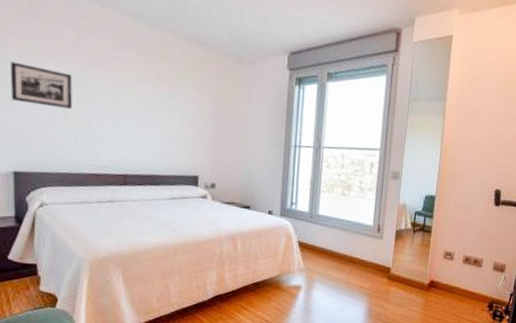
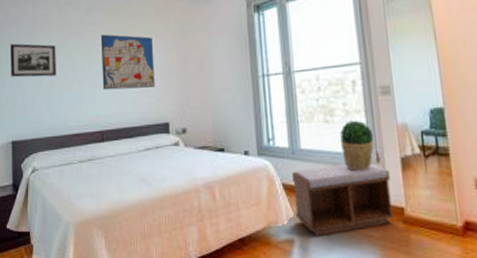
wall art: none [128,73,189,139] -> present [100,34,155,90]
bench: none [305,230,386,285] -> present [292,163,395,236]
potted plant: none [351,196,380,237] -> present [340,120,374,171]

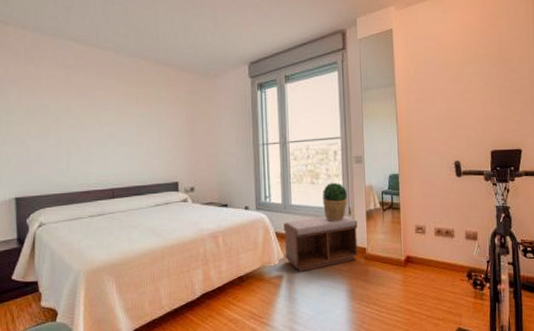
picture frame: present [10,43,56,77] -> none [10,102,64,137]
wall art: present [100,34,155,90] -> none [111,99,166,152]

